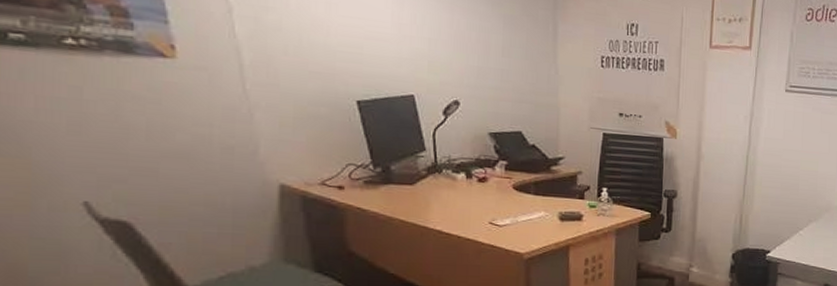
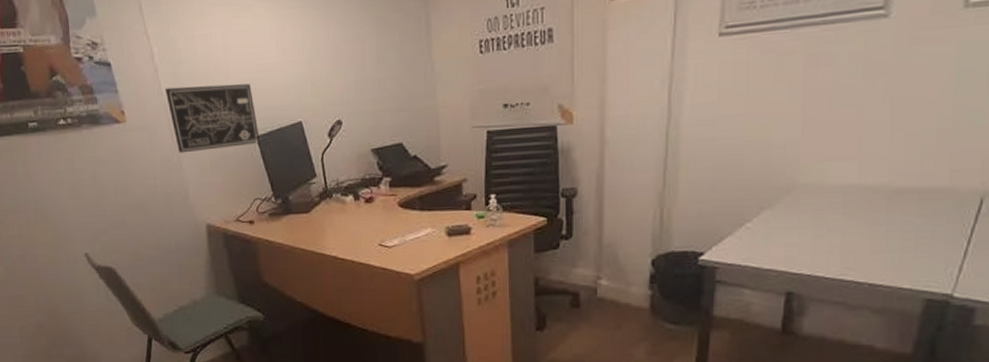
wall art: none [239,32,362,109] -> present [164,84,260,154]

